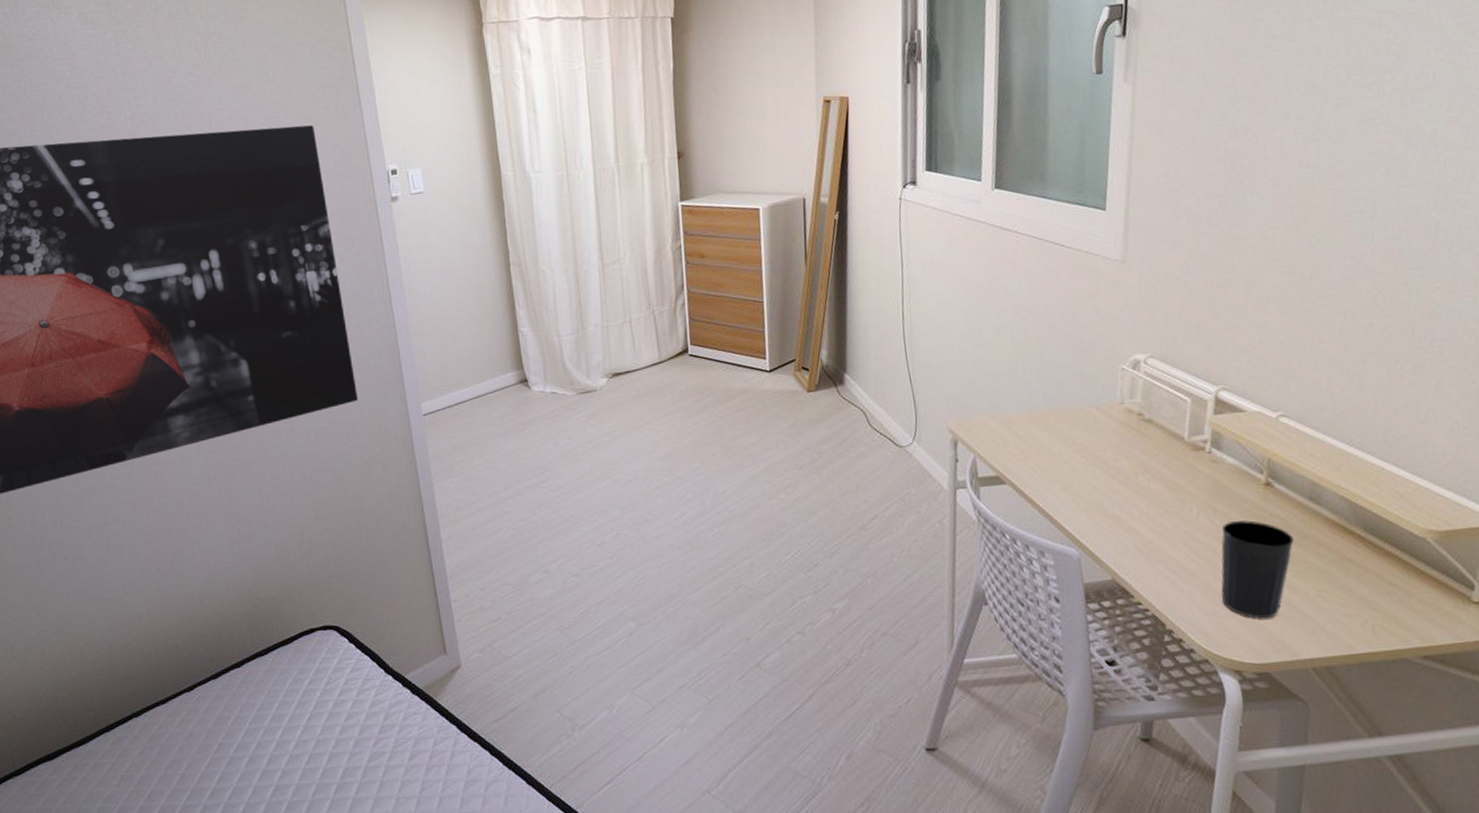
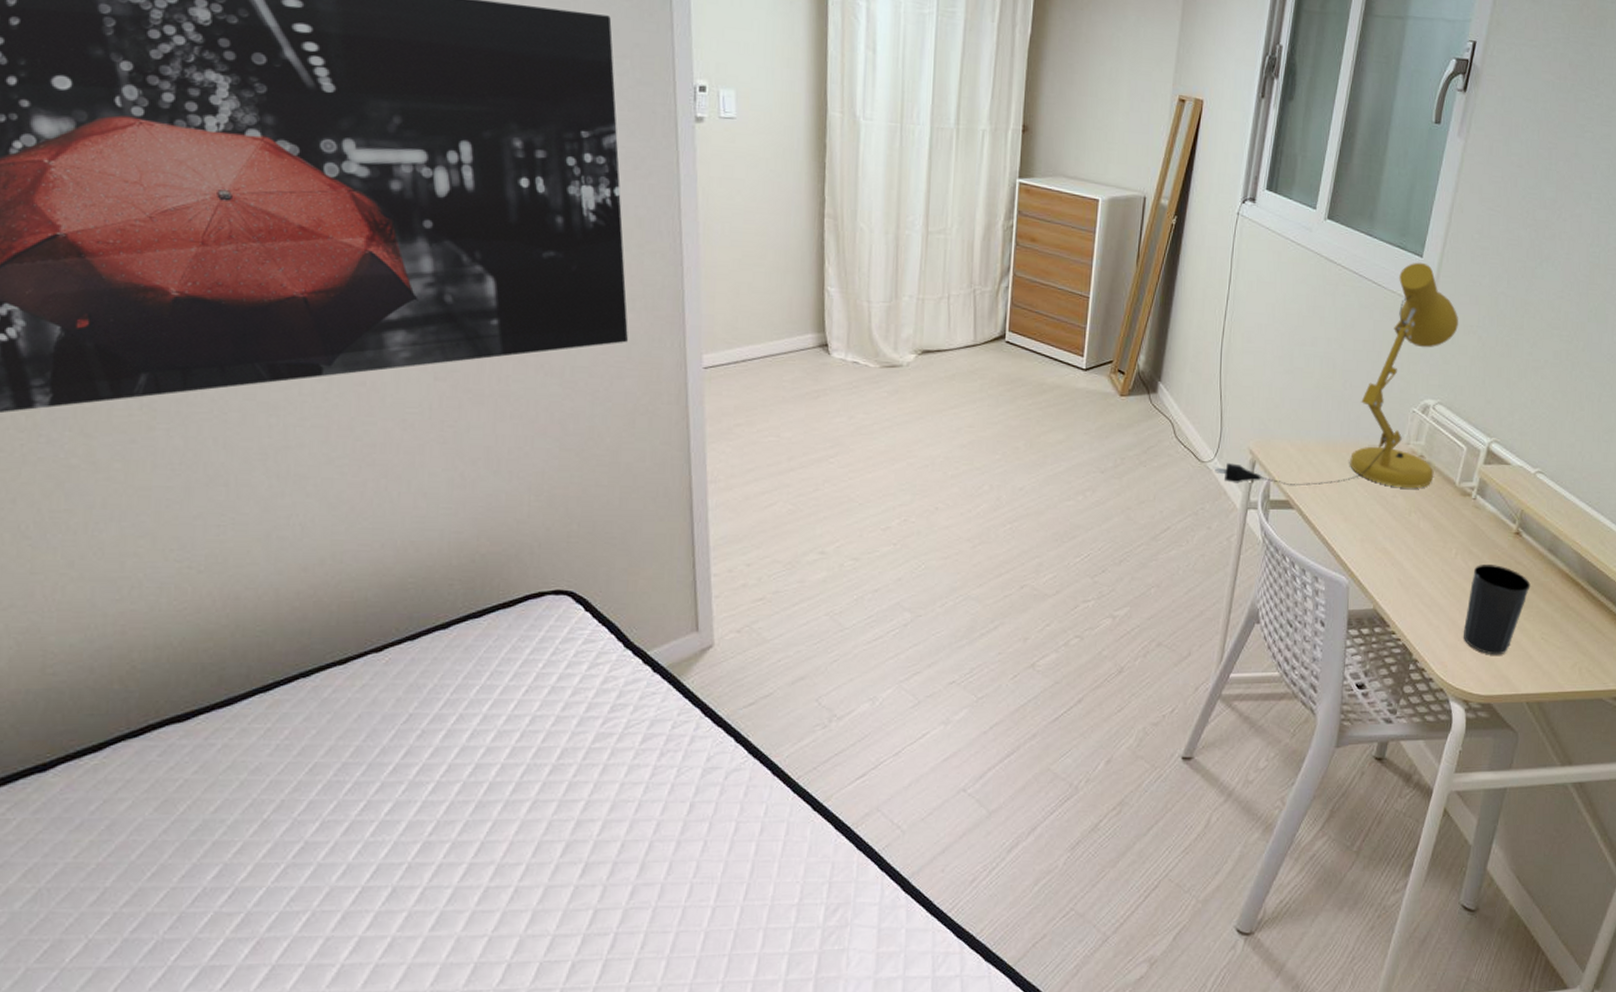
desk lamp: none [915,215,1159,465] -> present [1215,262,1459,489]

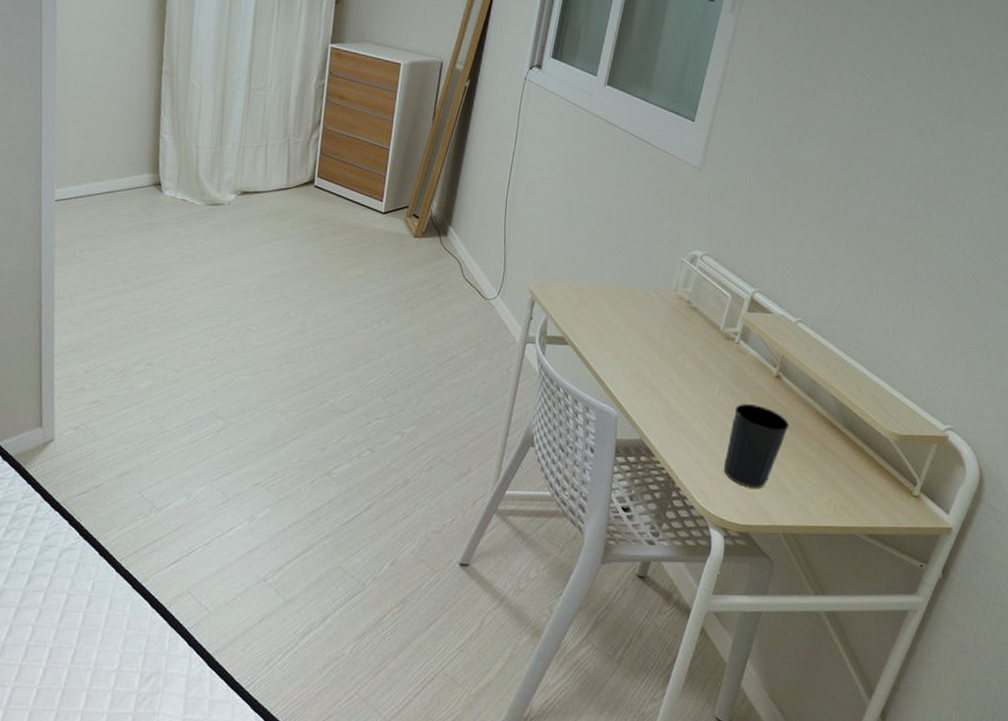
desk lamp: present [1215,262,1459,489] -> none [497,126,727,331]

